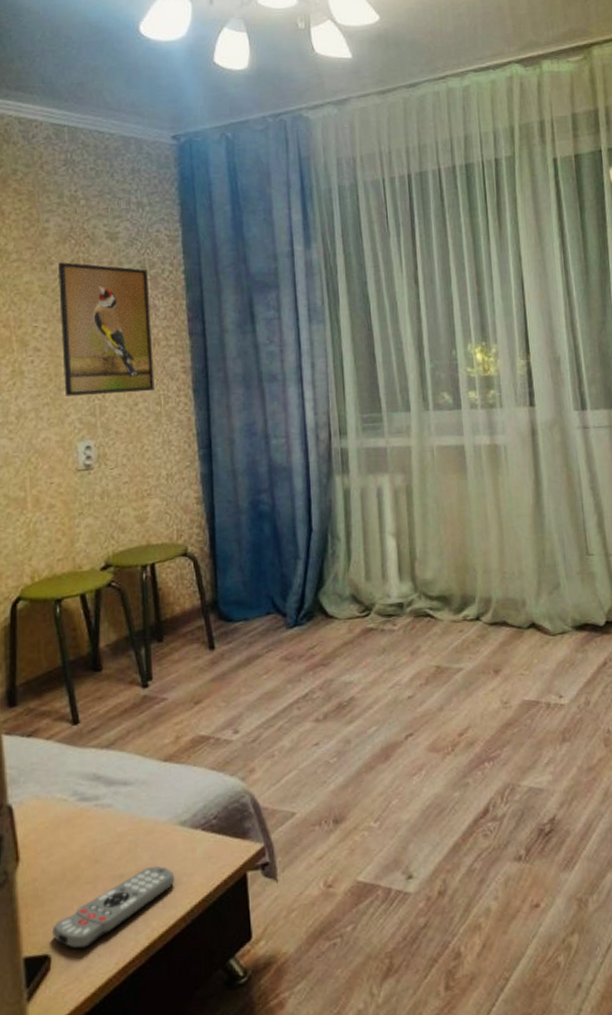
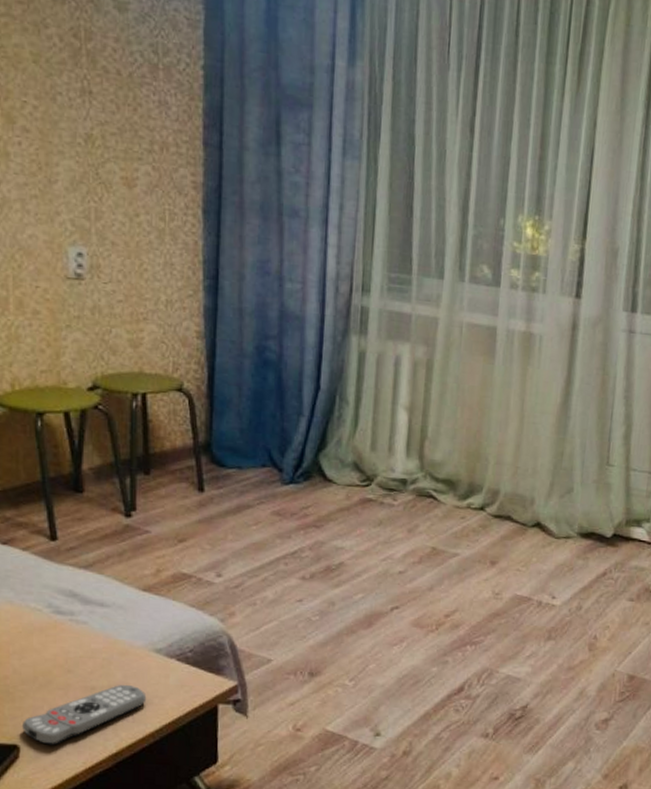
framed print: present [58,262,155,396] -> none [54,27,161,204]

